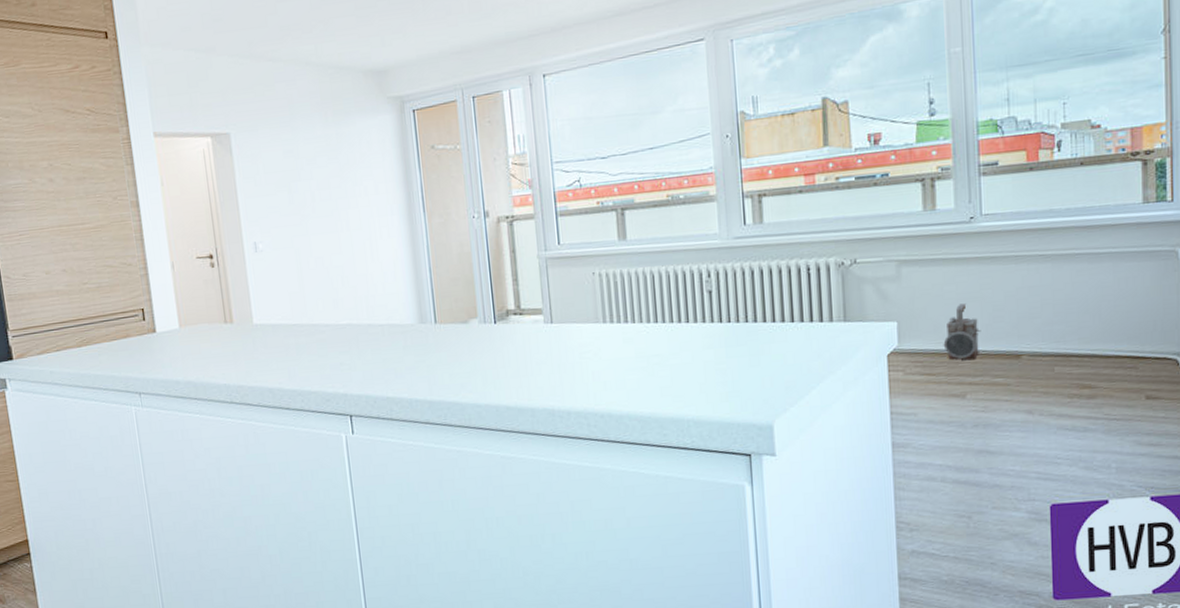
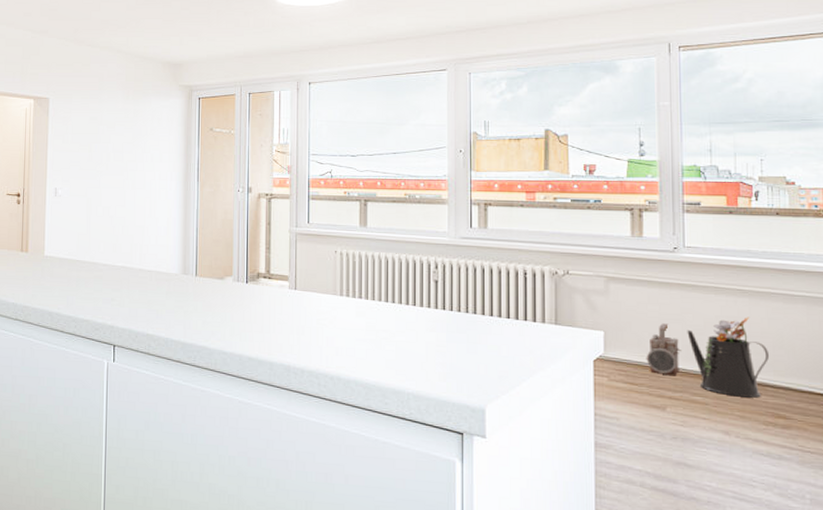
watering can: none [986,284,1074,373] -> present [687,317,770,398]

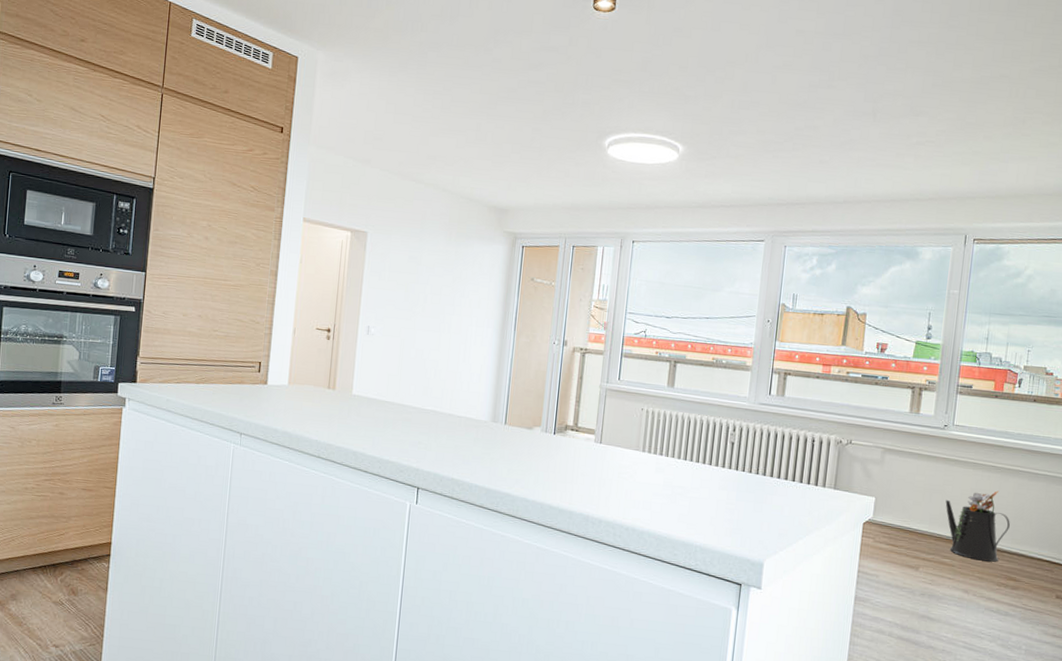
lantern: present [646,323,682,376] -> none [908,493,939,541]

